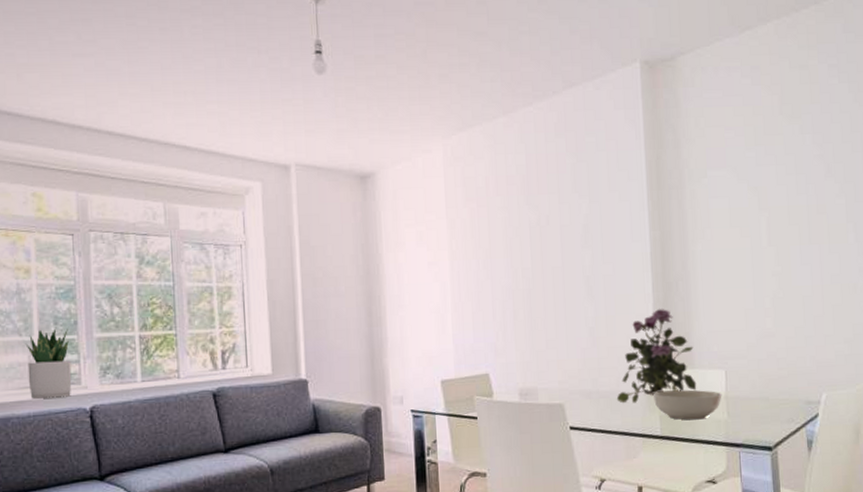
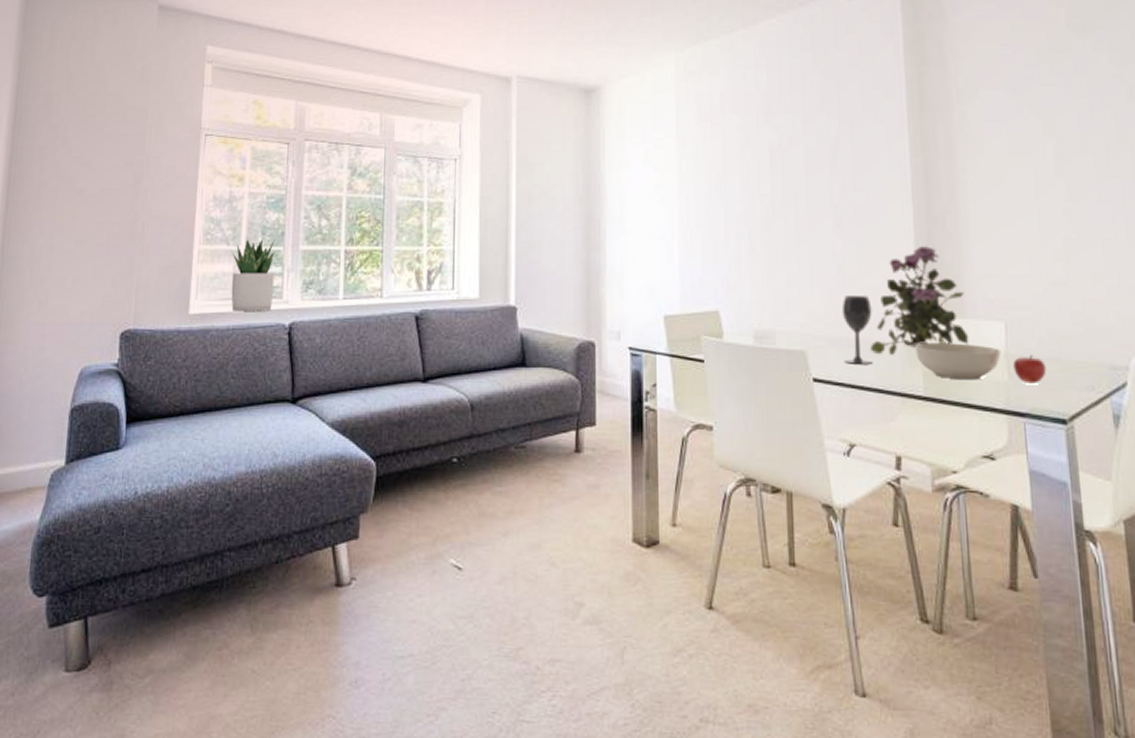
wine glass: none [593,354,618,413] -> present [841,296,872,364]
fruit: none [731,395,758,421] -> present [1013,354,1047,385]

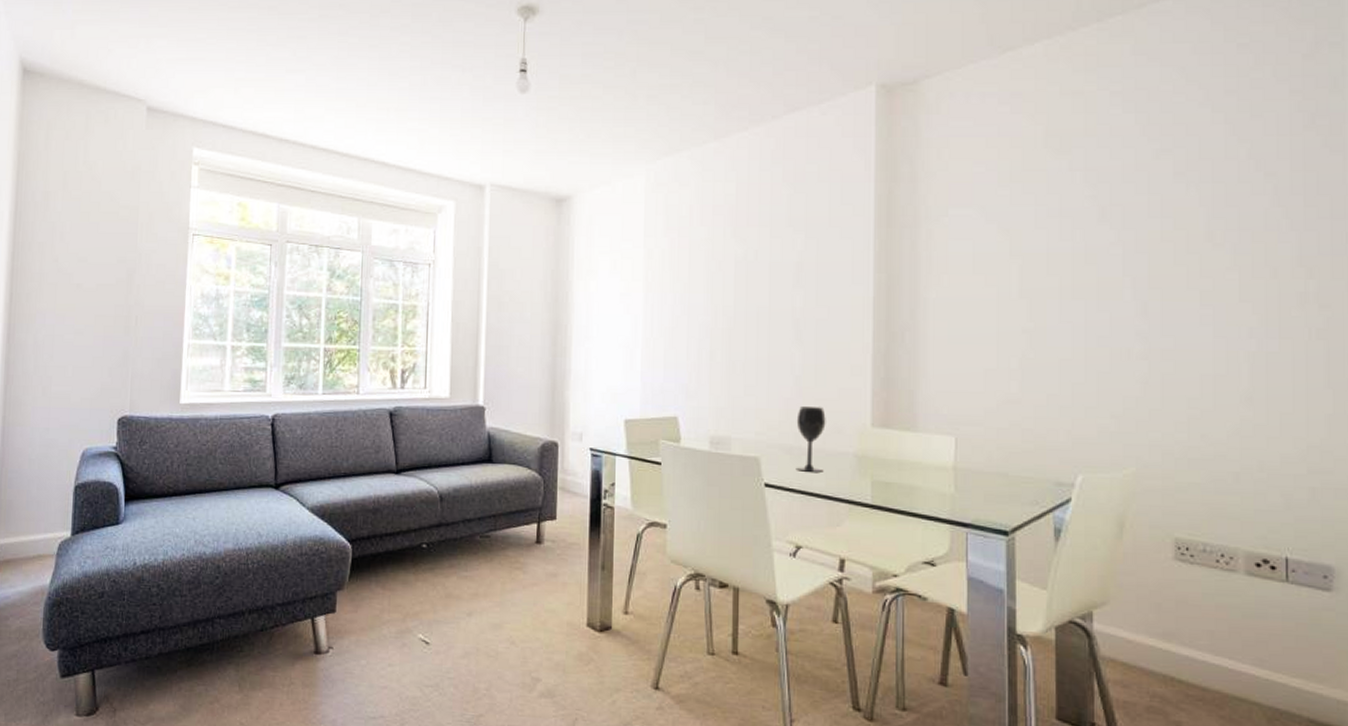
planter: present [231,237,275,311] -> none [218,334,259,403]
flower bouquet: present [869,246,969,355] -> none [821,361,919,464]
bowl: present [914,343,1001,380] -> none [864,454,950,491]
fruit: present [1013,354,1047,385] -> none [960,468,993,498]

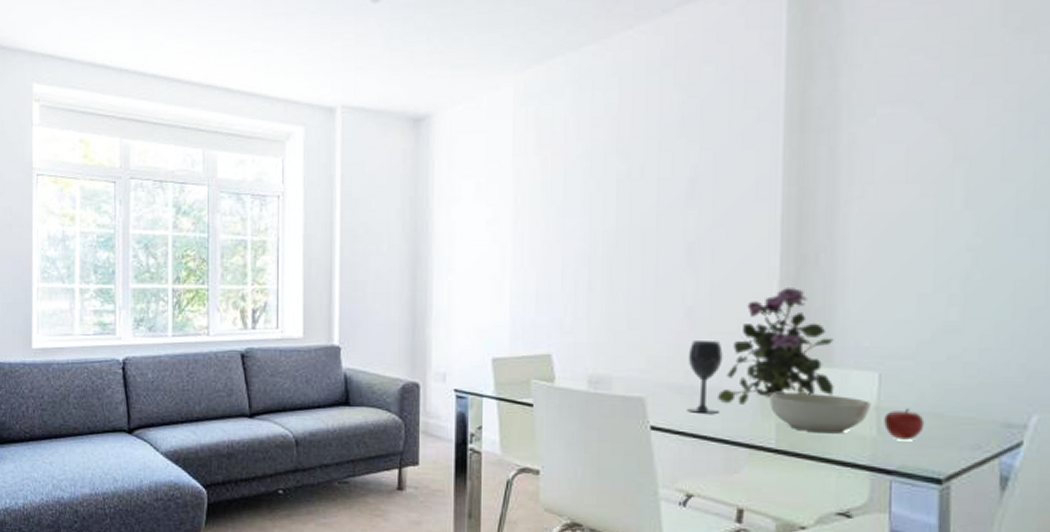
flower bouquet: none [821,361,919,464] -> present [716,288,834,405]
bowl: none [864,454,950,491] -> present [768,392,872,434]
fruit: none [960,468,993,498] -> present [884,408,925,441]

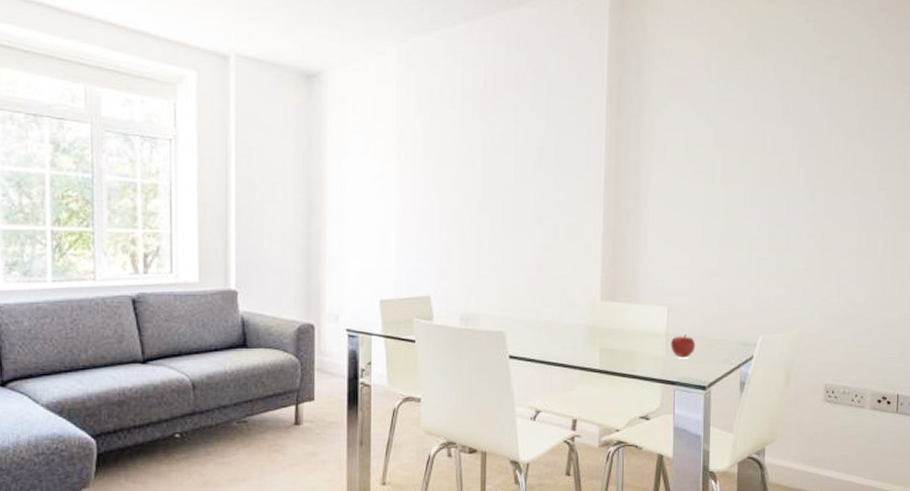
wine glass: present [686,341,723,414] -> none [536,283,563,343]
flower bouquet: present [716,288,834,405] -> none [558,241,639,335]
bowl: present [768,392,872,434] -> none [594,325,663,356]

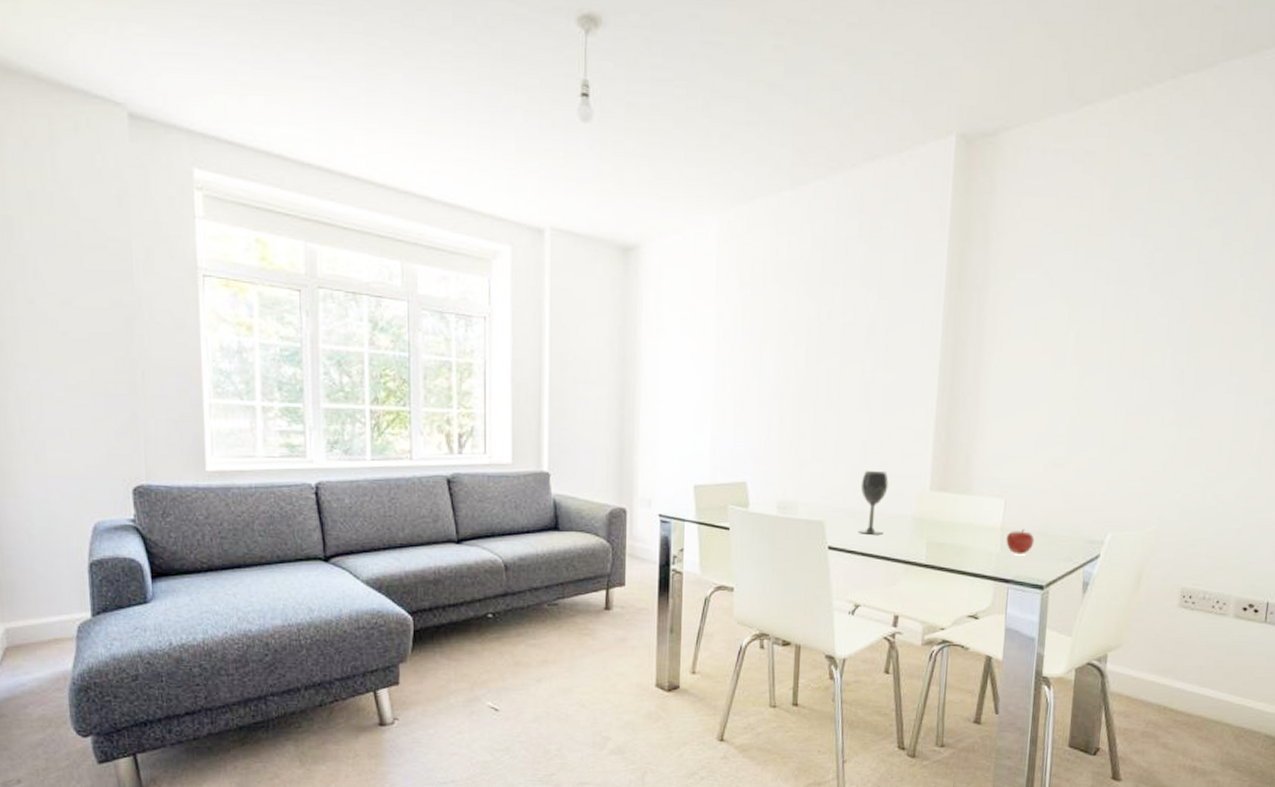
wine glass: none [536,283,563,343] -> present [858,471,889,535]

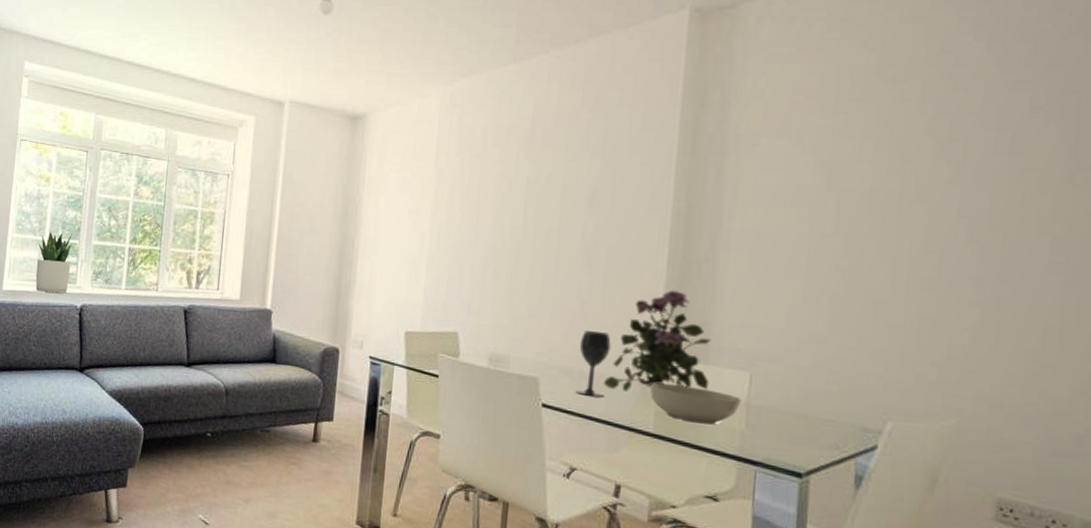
planter: none [248,393,297,470] -> present [35,231,73,294]
flower bouquet: none [882,426,974,527] -> present [603,290,711,391]
bowl: none [922,516,998,550] -> present [649,383,742,425]
fruit: present [1006,528,1035,556] -> none [752,406,789,436]

